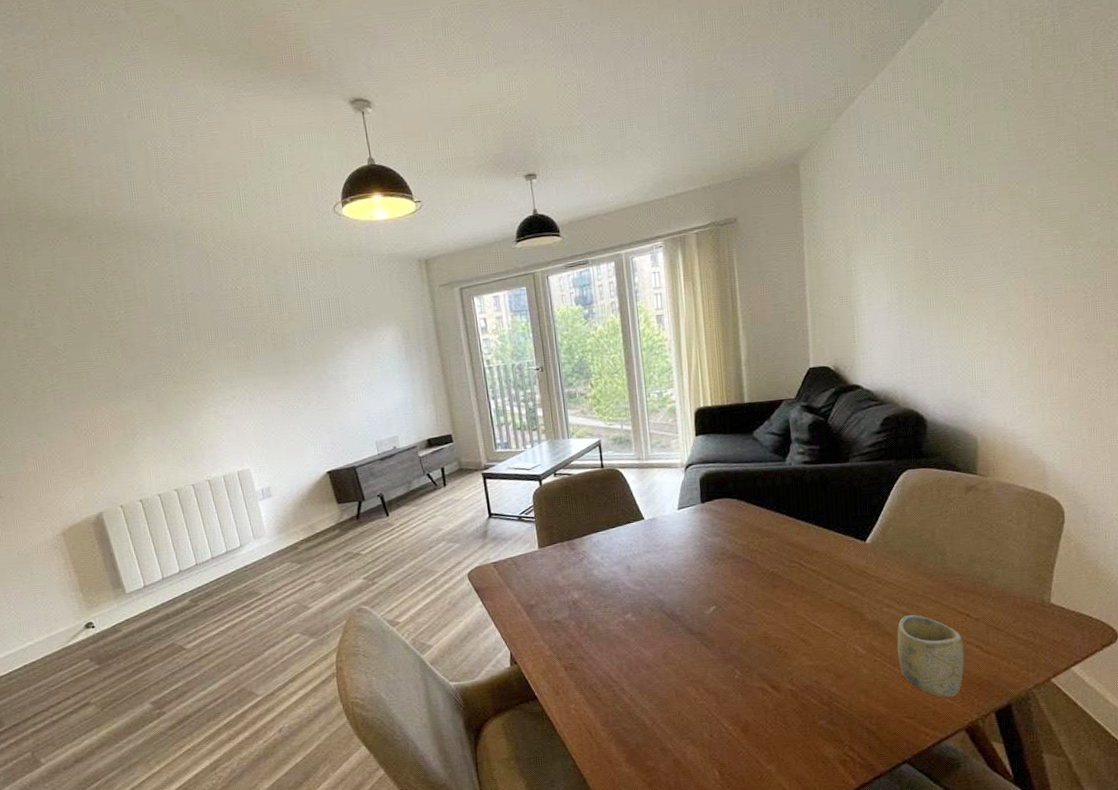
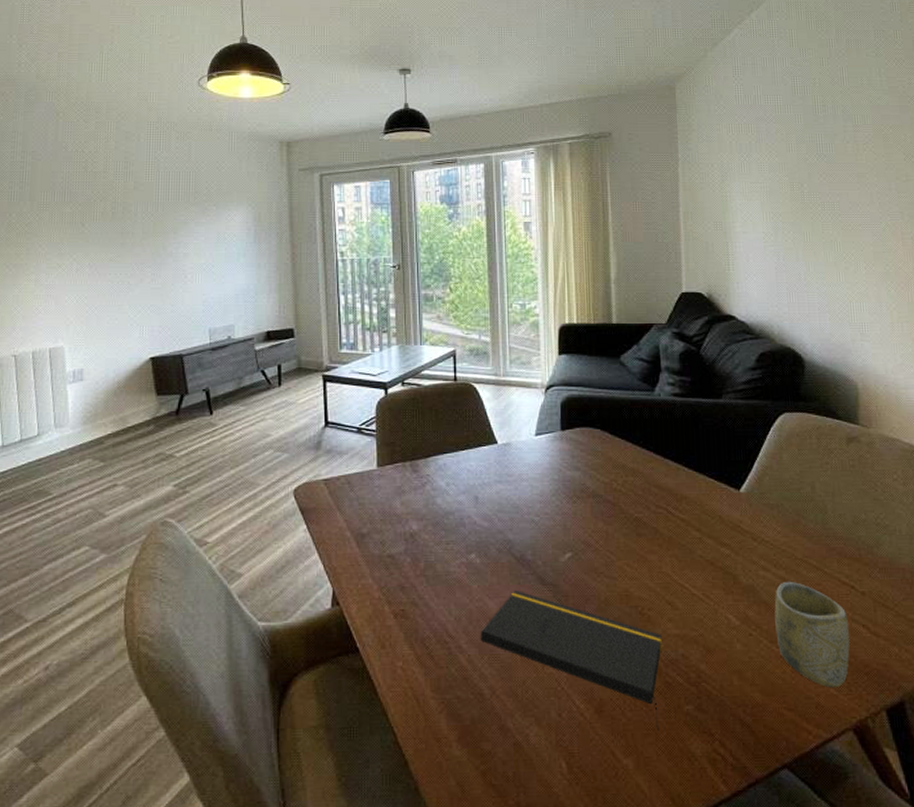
notepad: none [639,640,798,742] -> present [480,590,662,731]

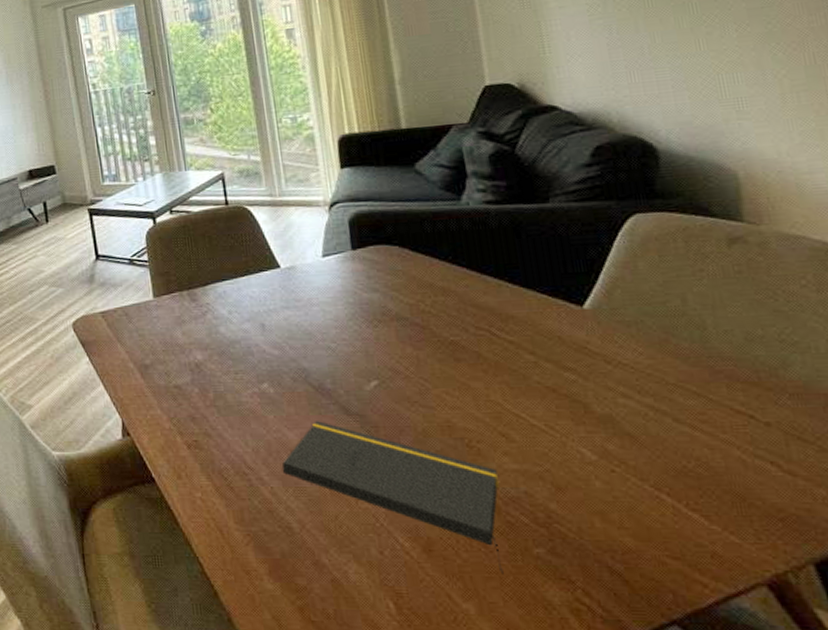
cup: present [774,581,850,688] -> none [642,409,755,536]

